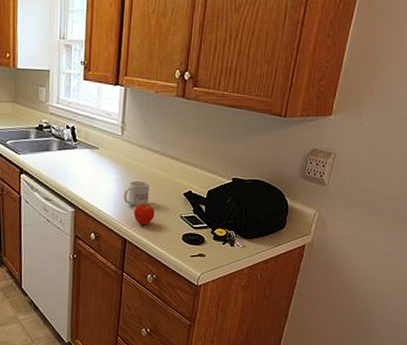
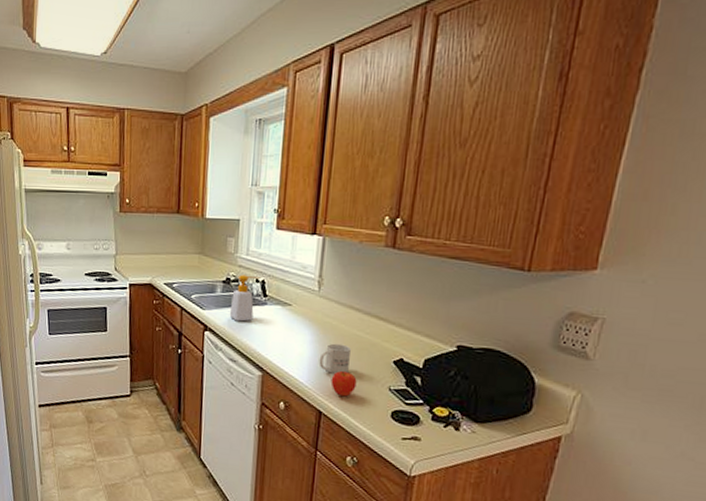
soap bottle: none [43,121,70,164] -> present [229,274,260,322]

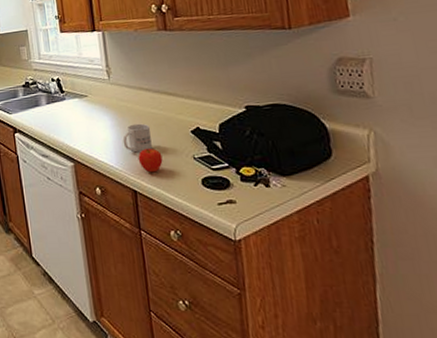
soap bottle: present [229,274,260,322] -> none [33,76,56,119]

